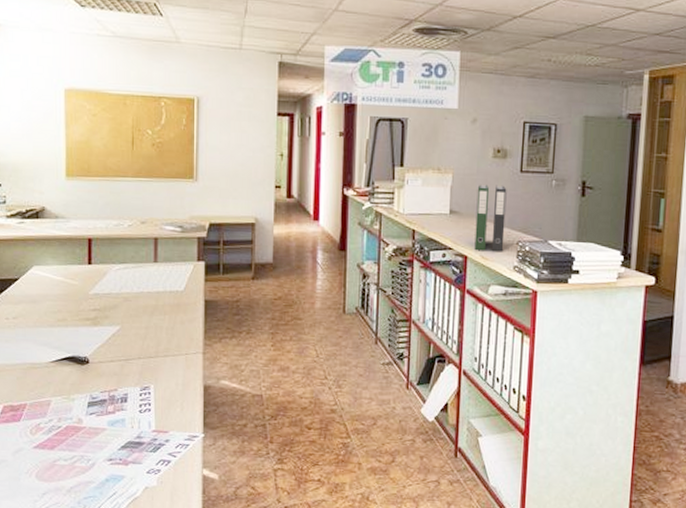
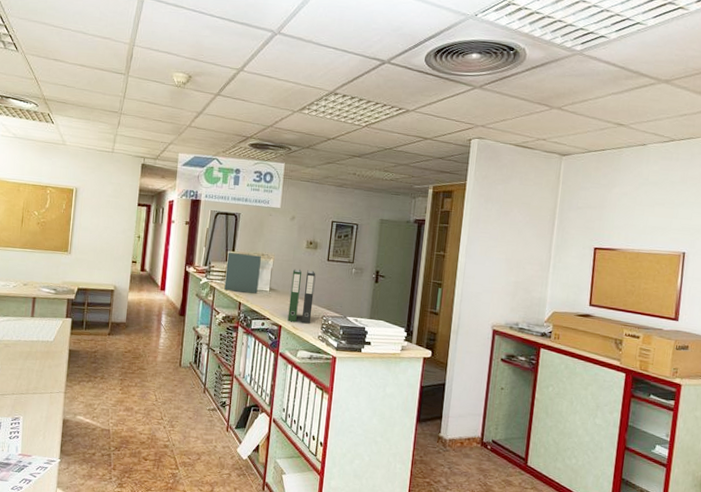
binder: none [393,169,437,218] -> present [224,252,261,294]

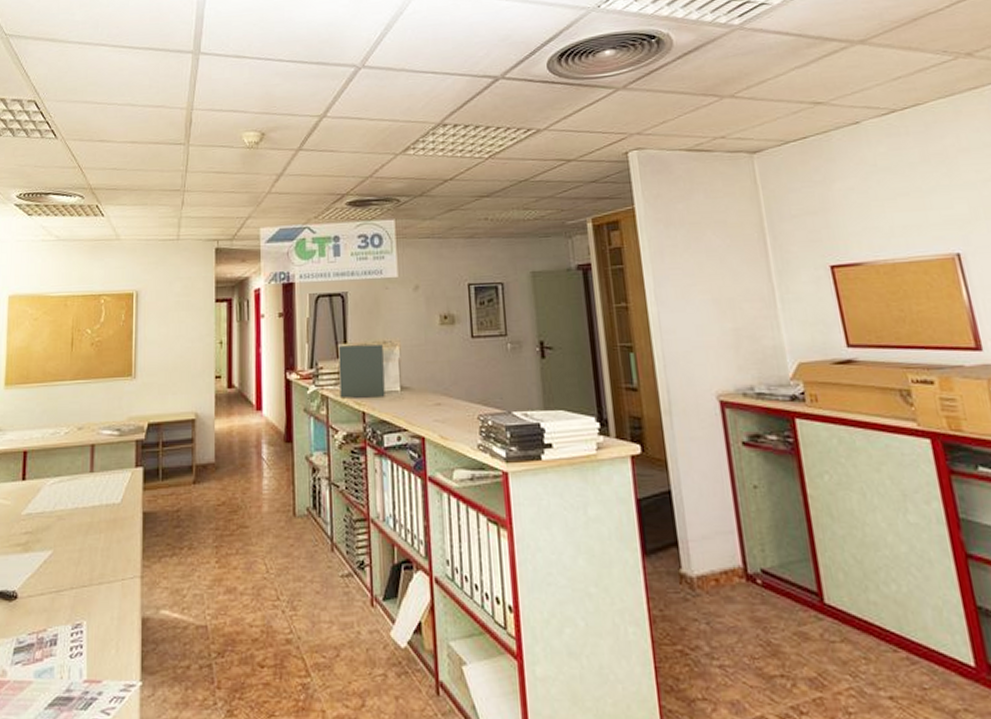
binder: present [287,268,316,324] -> none [427,354,464,430]

